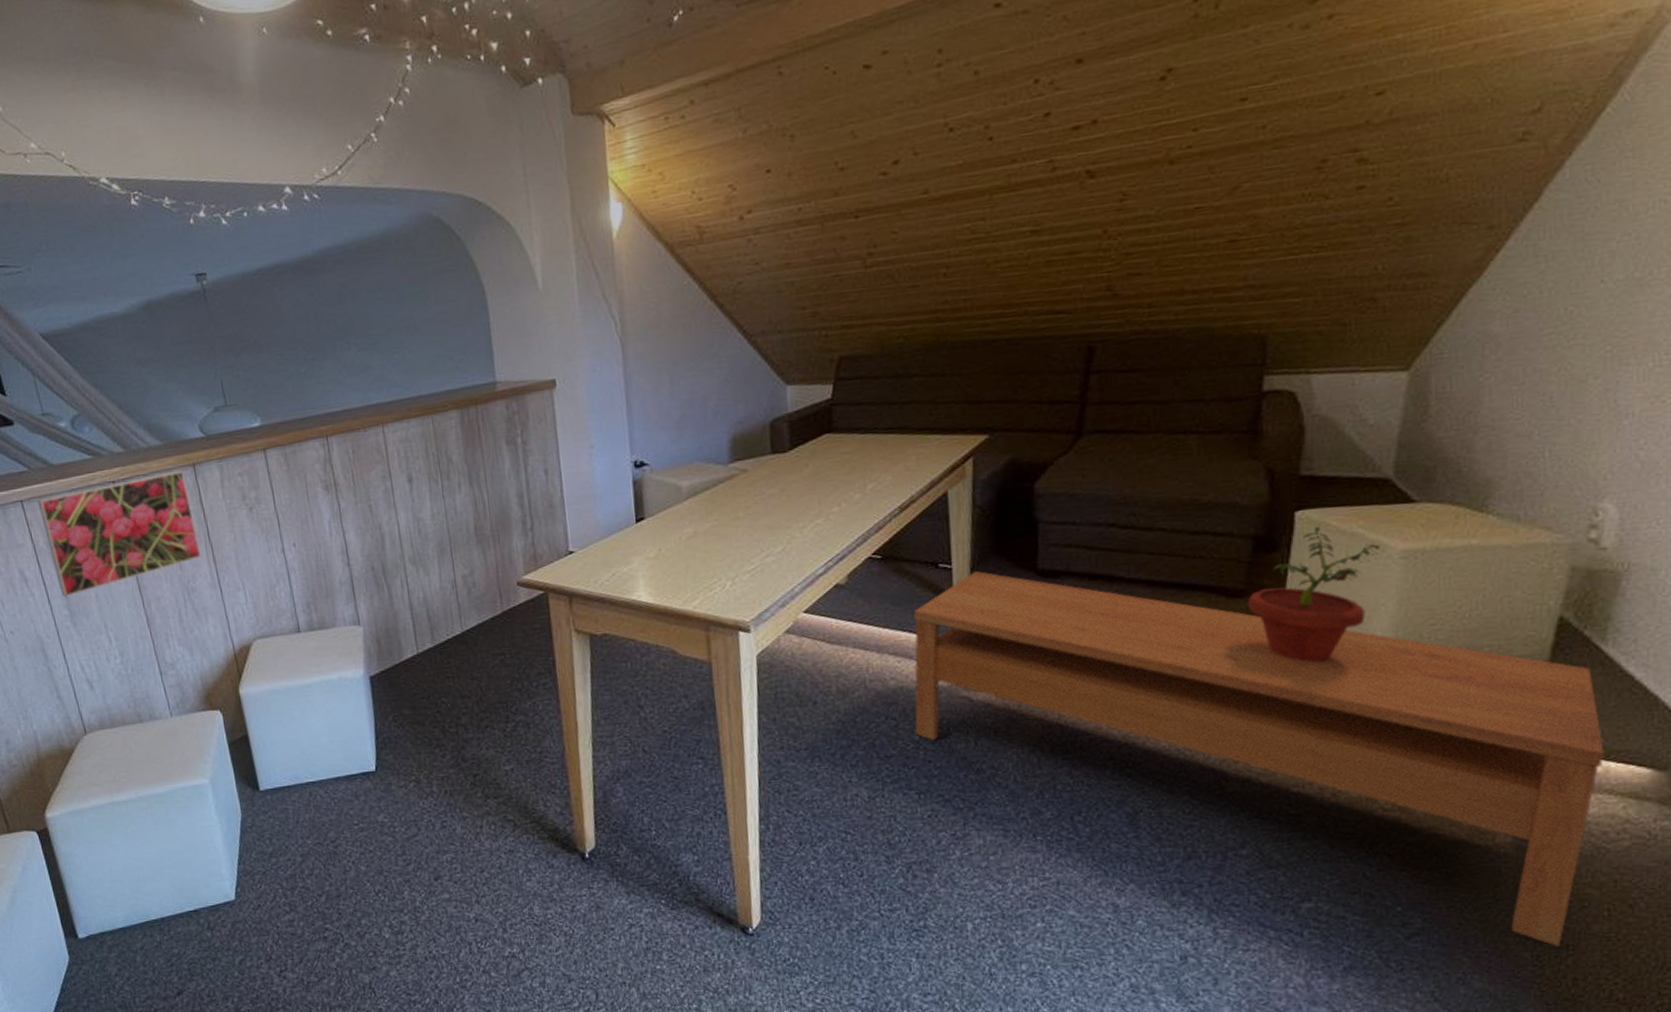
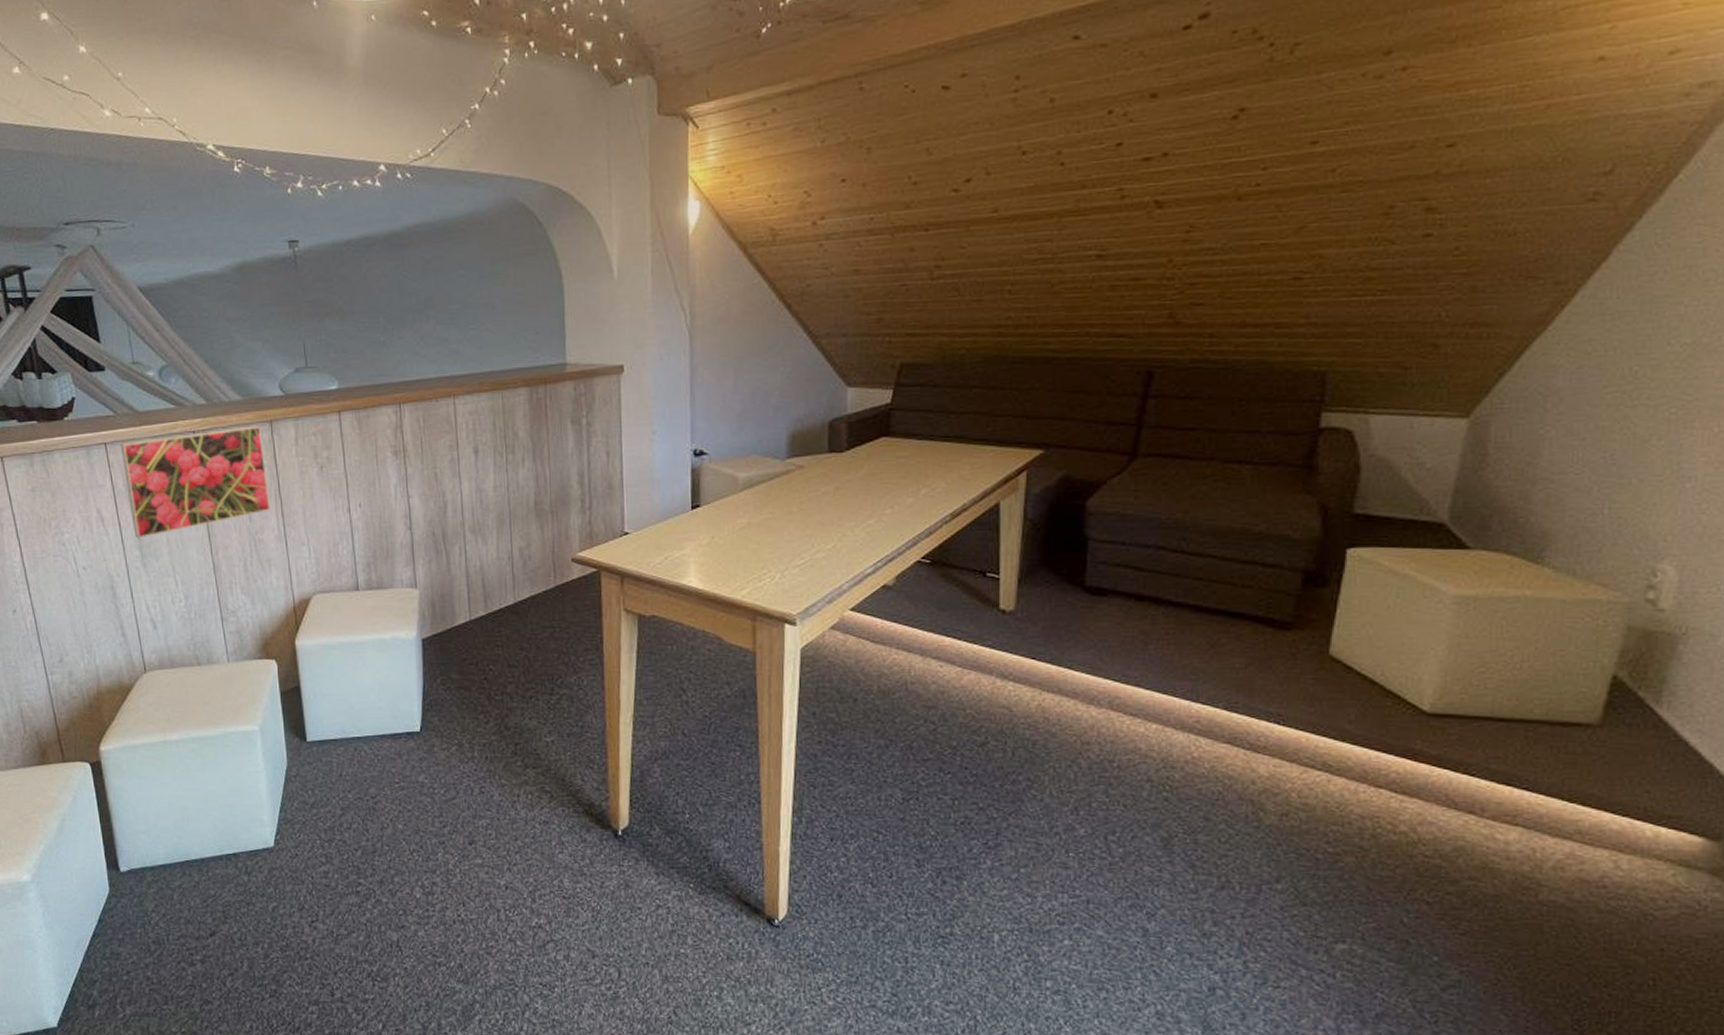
coffee table: present [914,571,1604,947] -> none [953,583,1655,1012]
potted plant: present [1247,526,1385,663] -> none [1294,565,1437,701]

